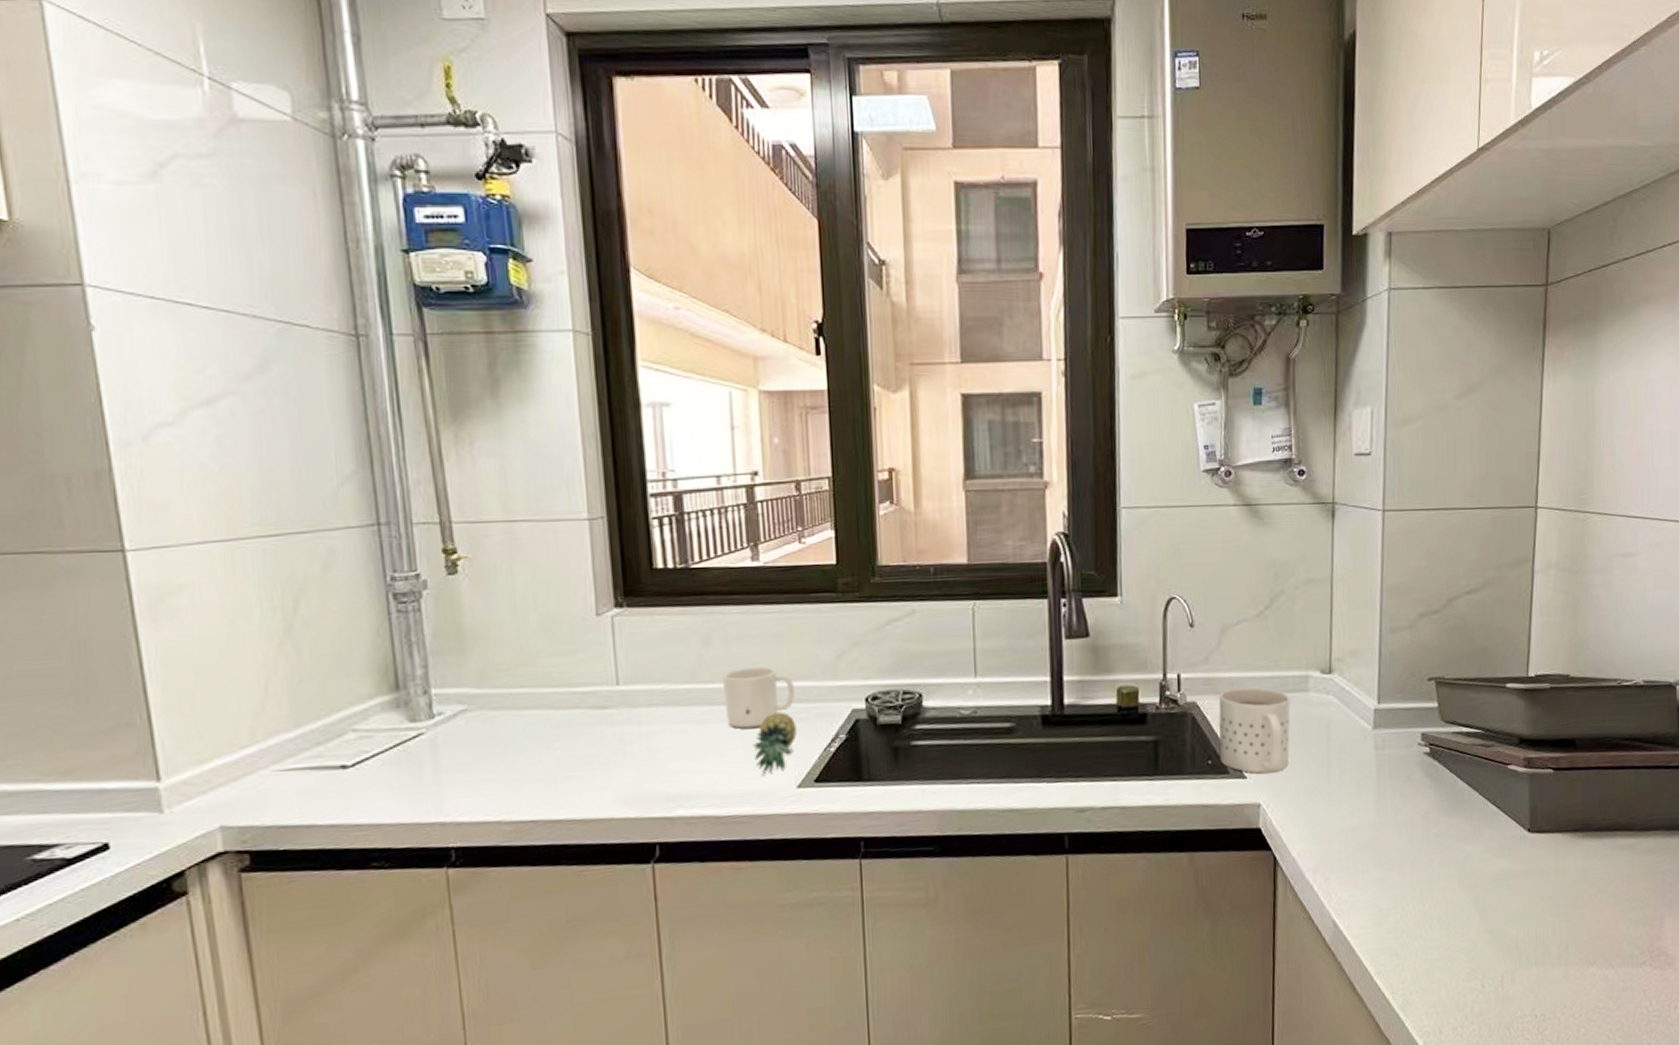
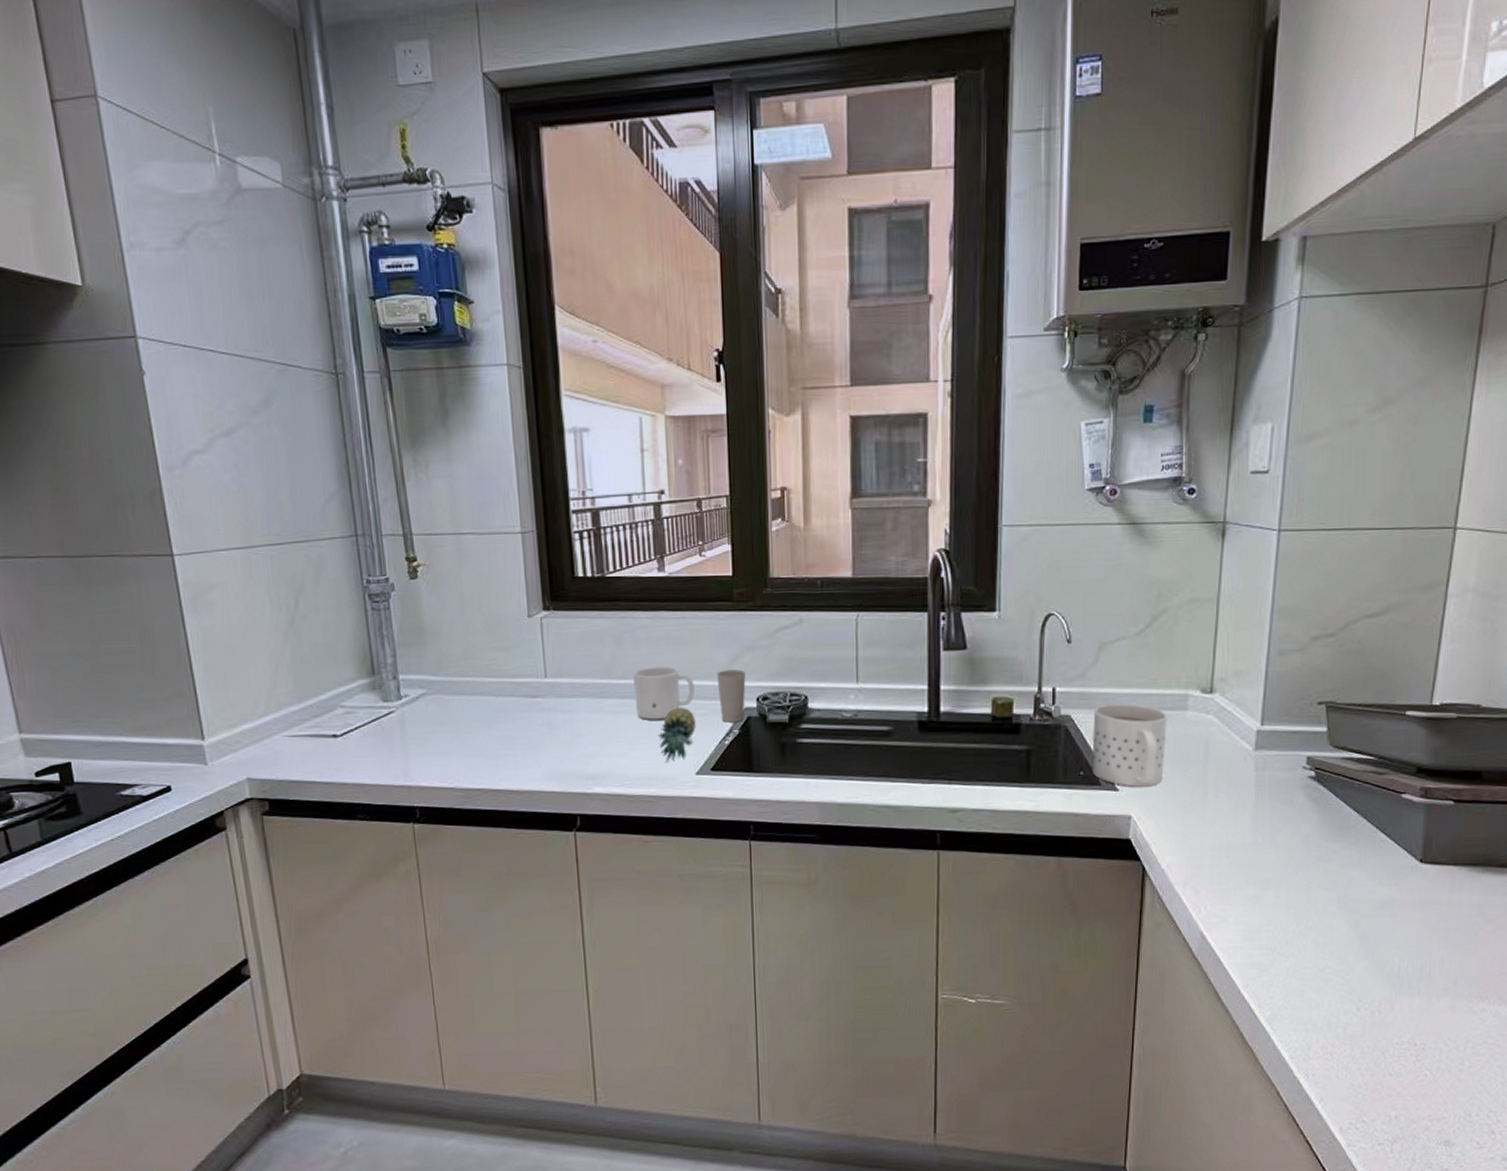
cup: none [820,667,853,727] -> present [717,669,746,723]

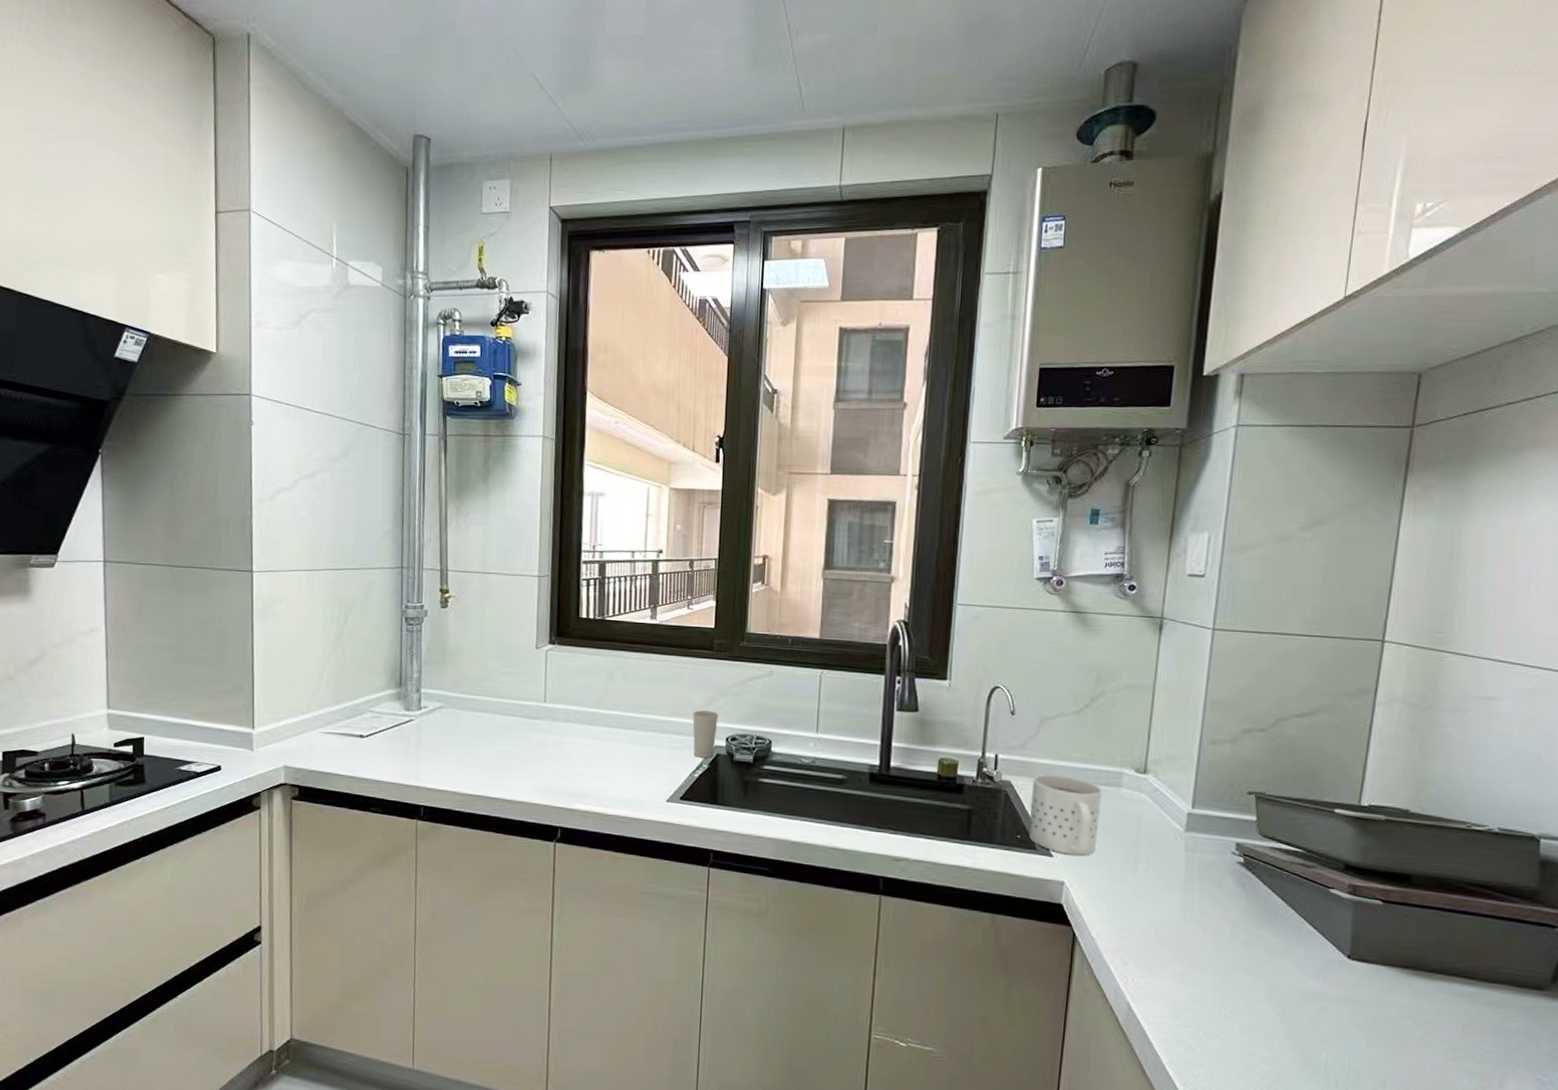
mug: present [633,665,695,720] -> none [619,701,672,749]
fruit: present [658,707,696,762] -> none [637,739,671,788]

